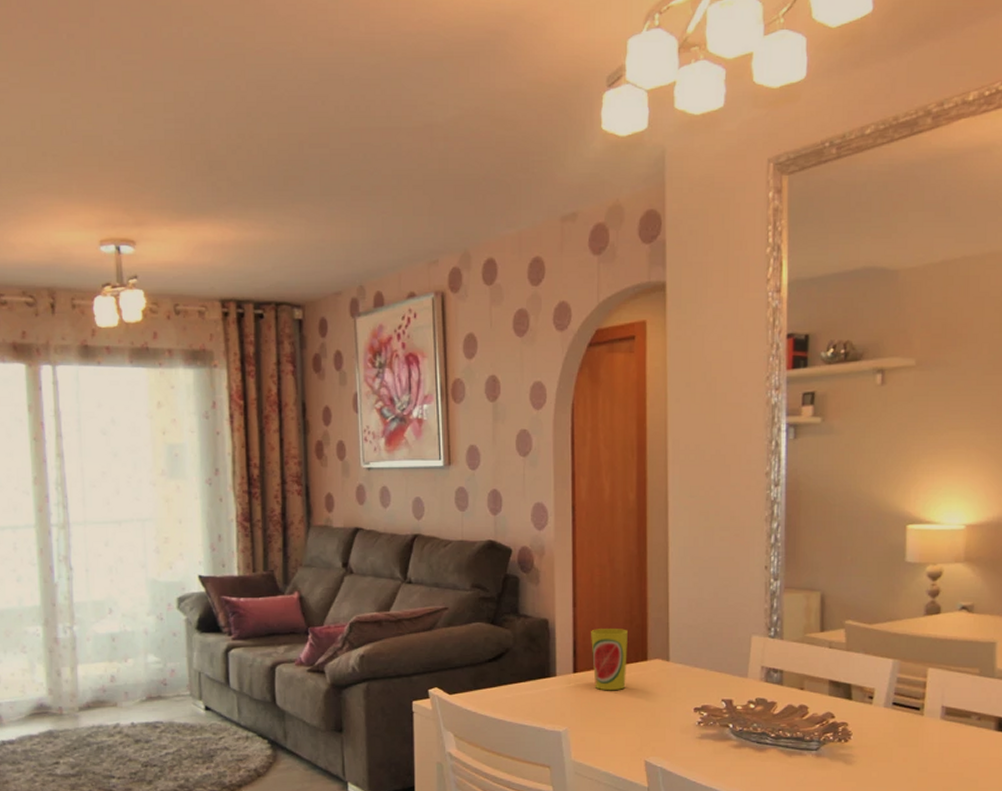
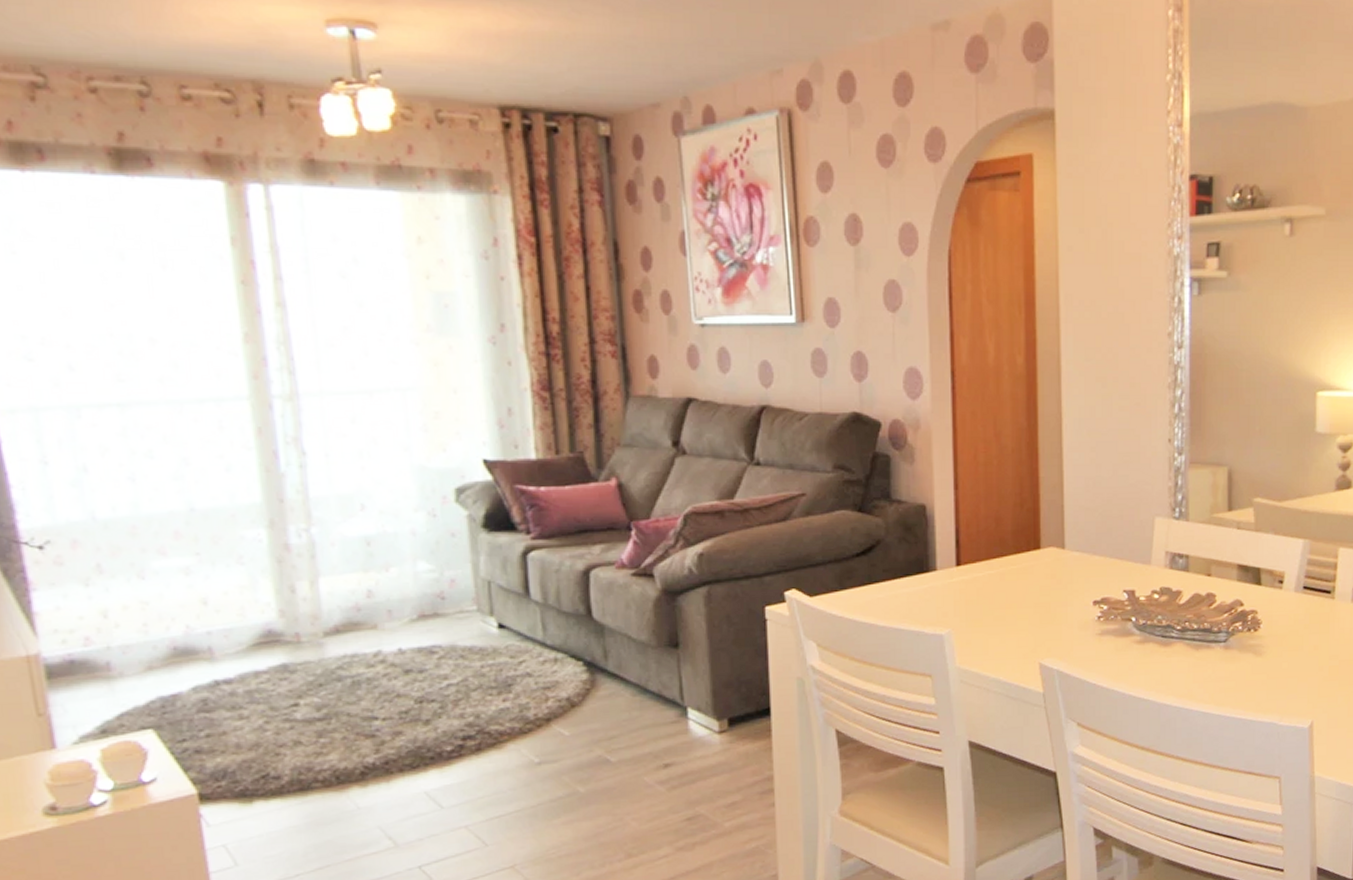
cup: present [591,629,628,691] -> none [976,513,1018,586]

